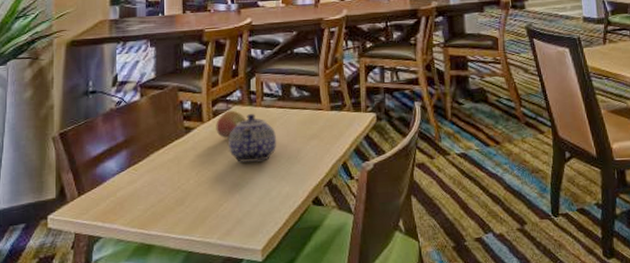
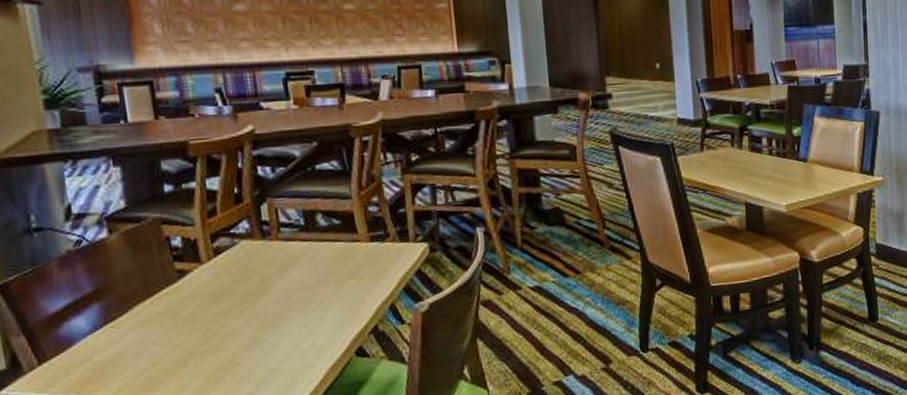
fruit: present [216,110,247,139] -> none [218,246,261,283]
teapot: present [228,114,277,162] -> none [238,250,304,311]

